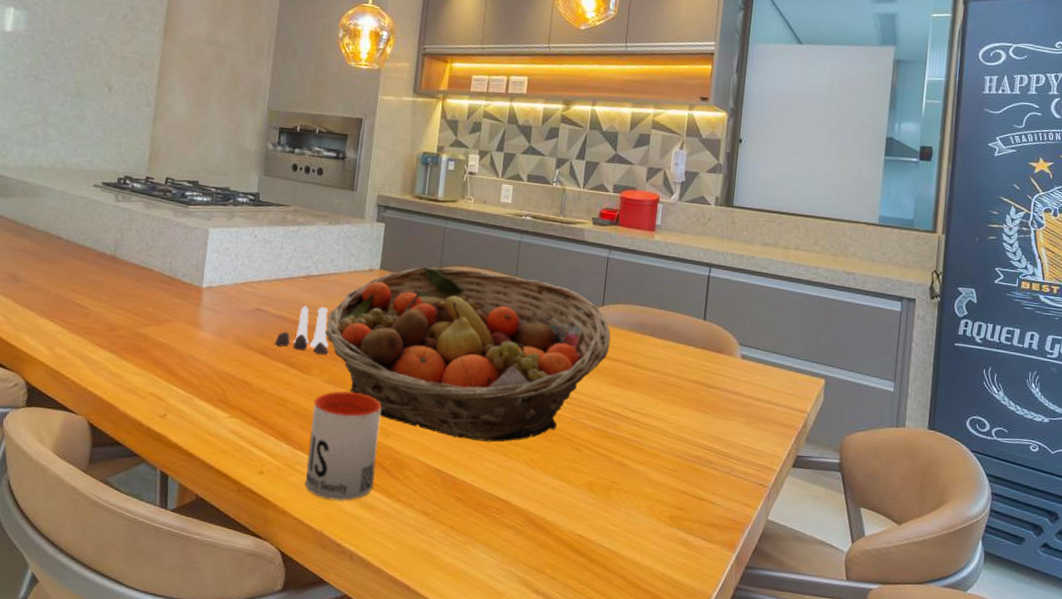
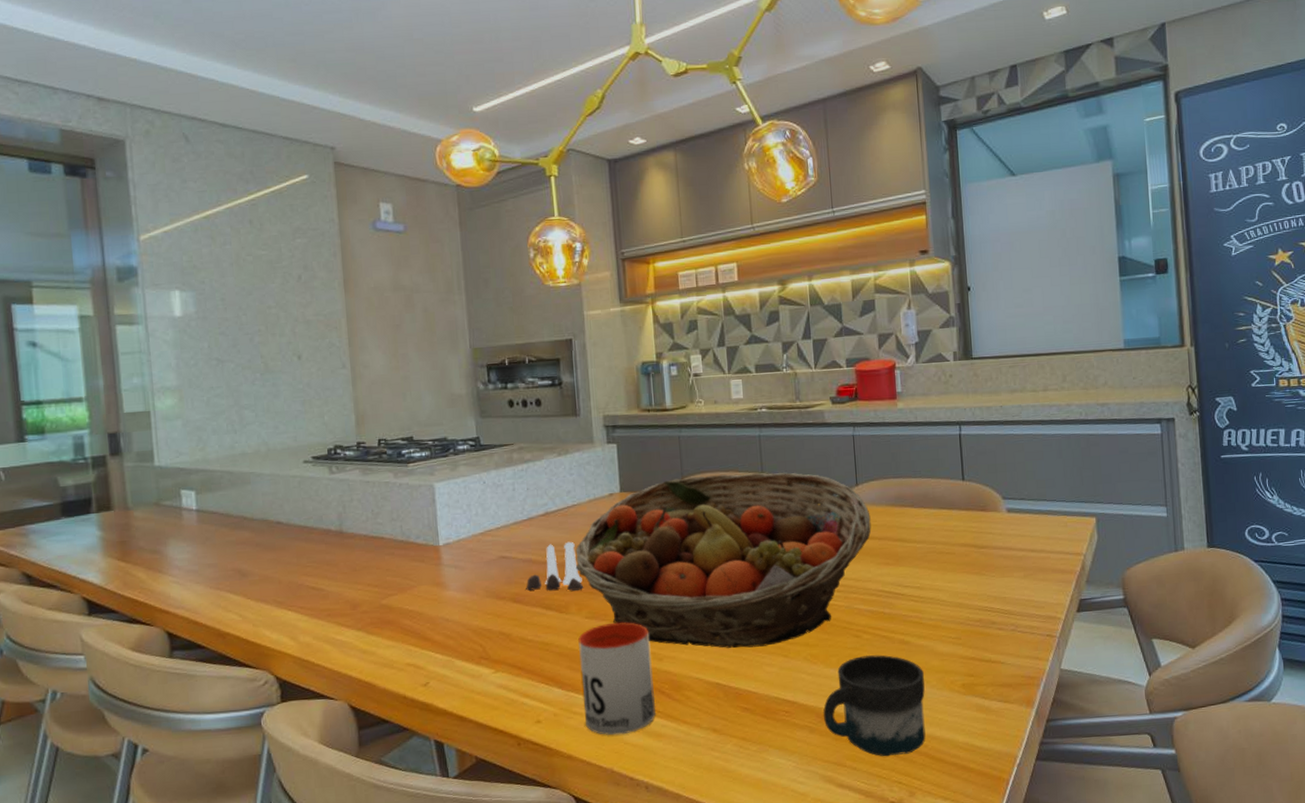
mug: none [532,469,635,574] -> present [822,655,926,757]

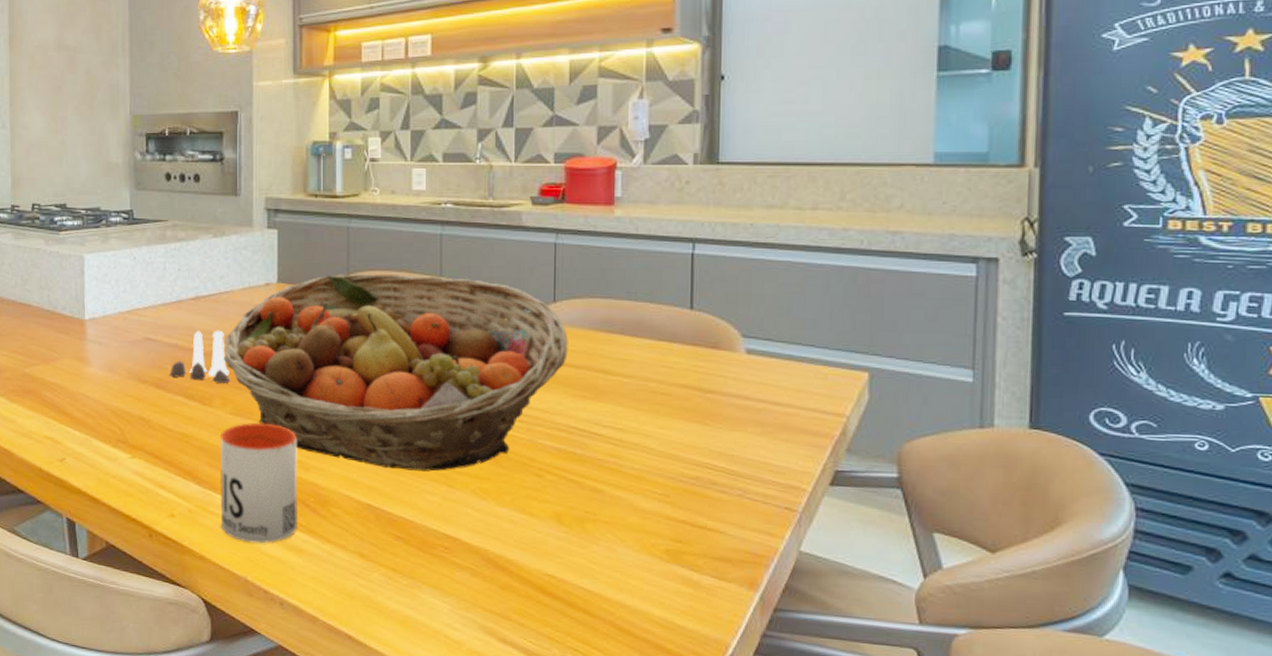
mug: present [822,655,926,757] -> none [489,499,618,619]

